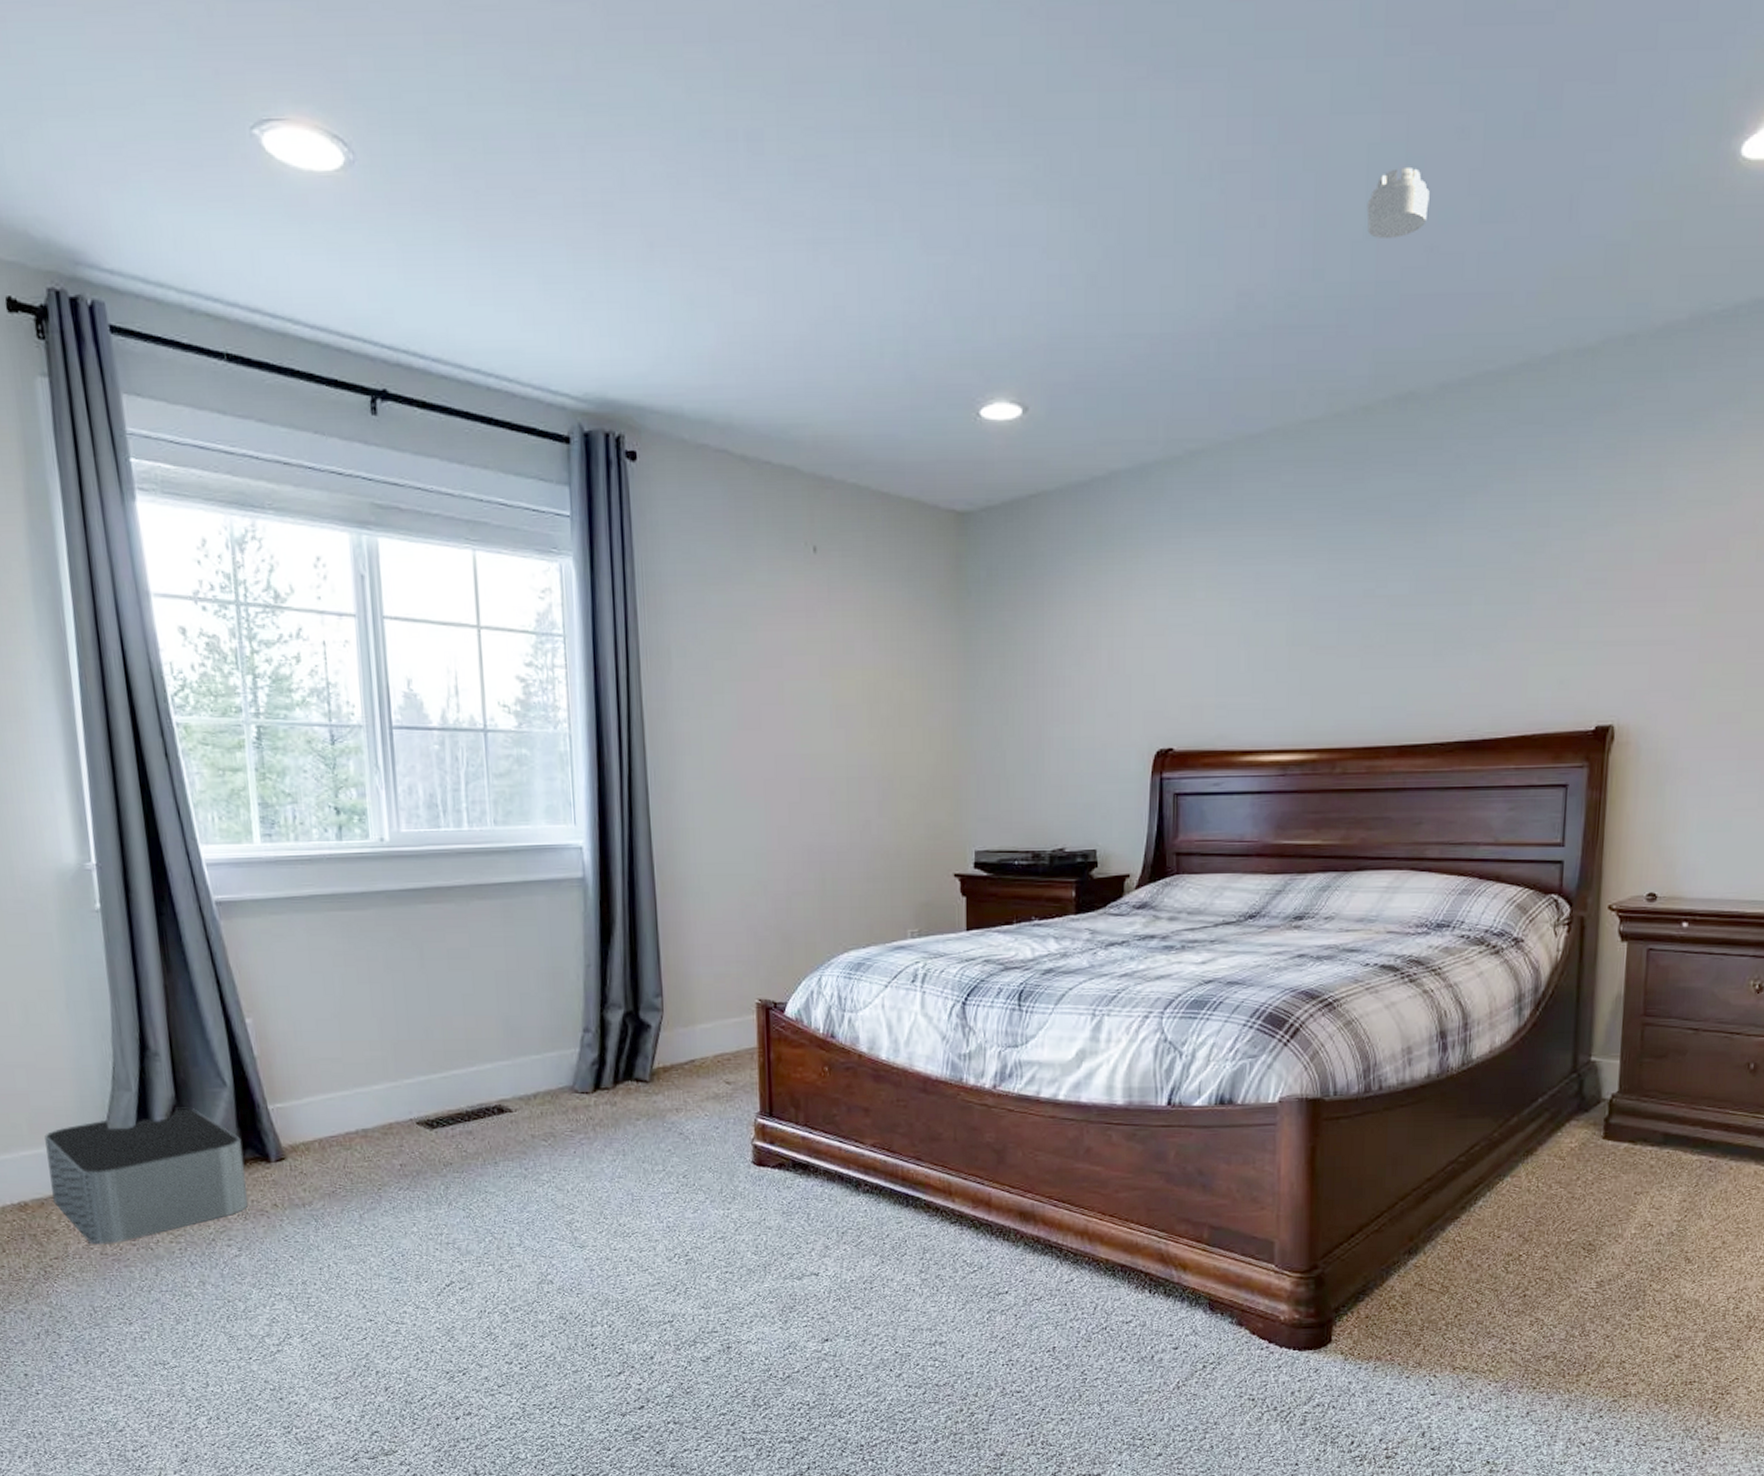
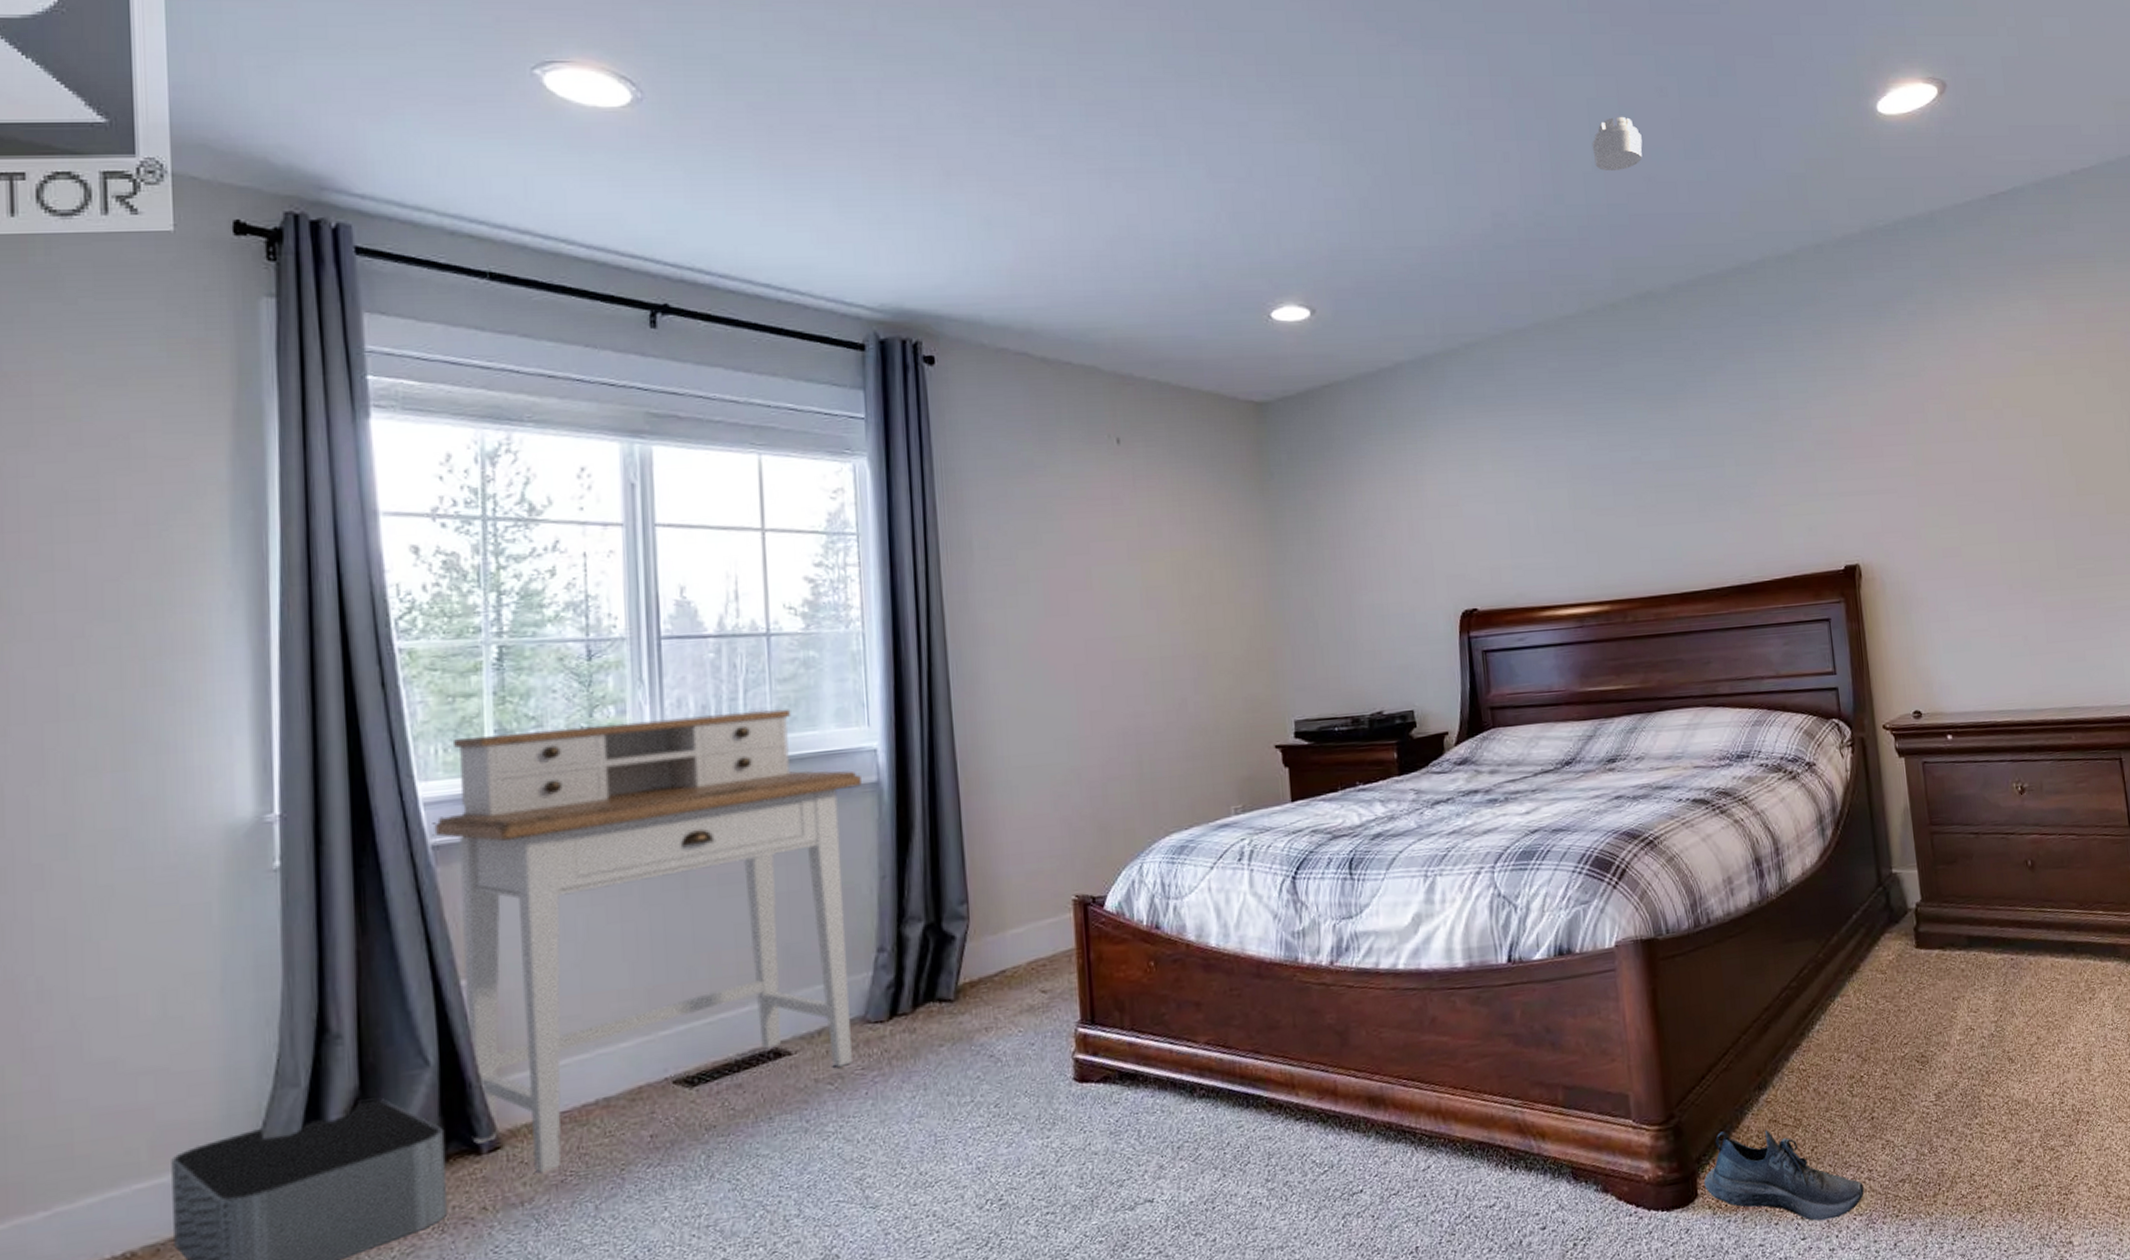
desk: none [214,802,569,1184] -> present [432,709,862,1174]
shoe: none [1339,1287,1504,1381] -> present [1703,1130,1864,1221]

